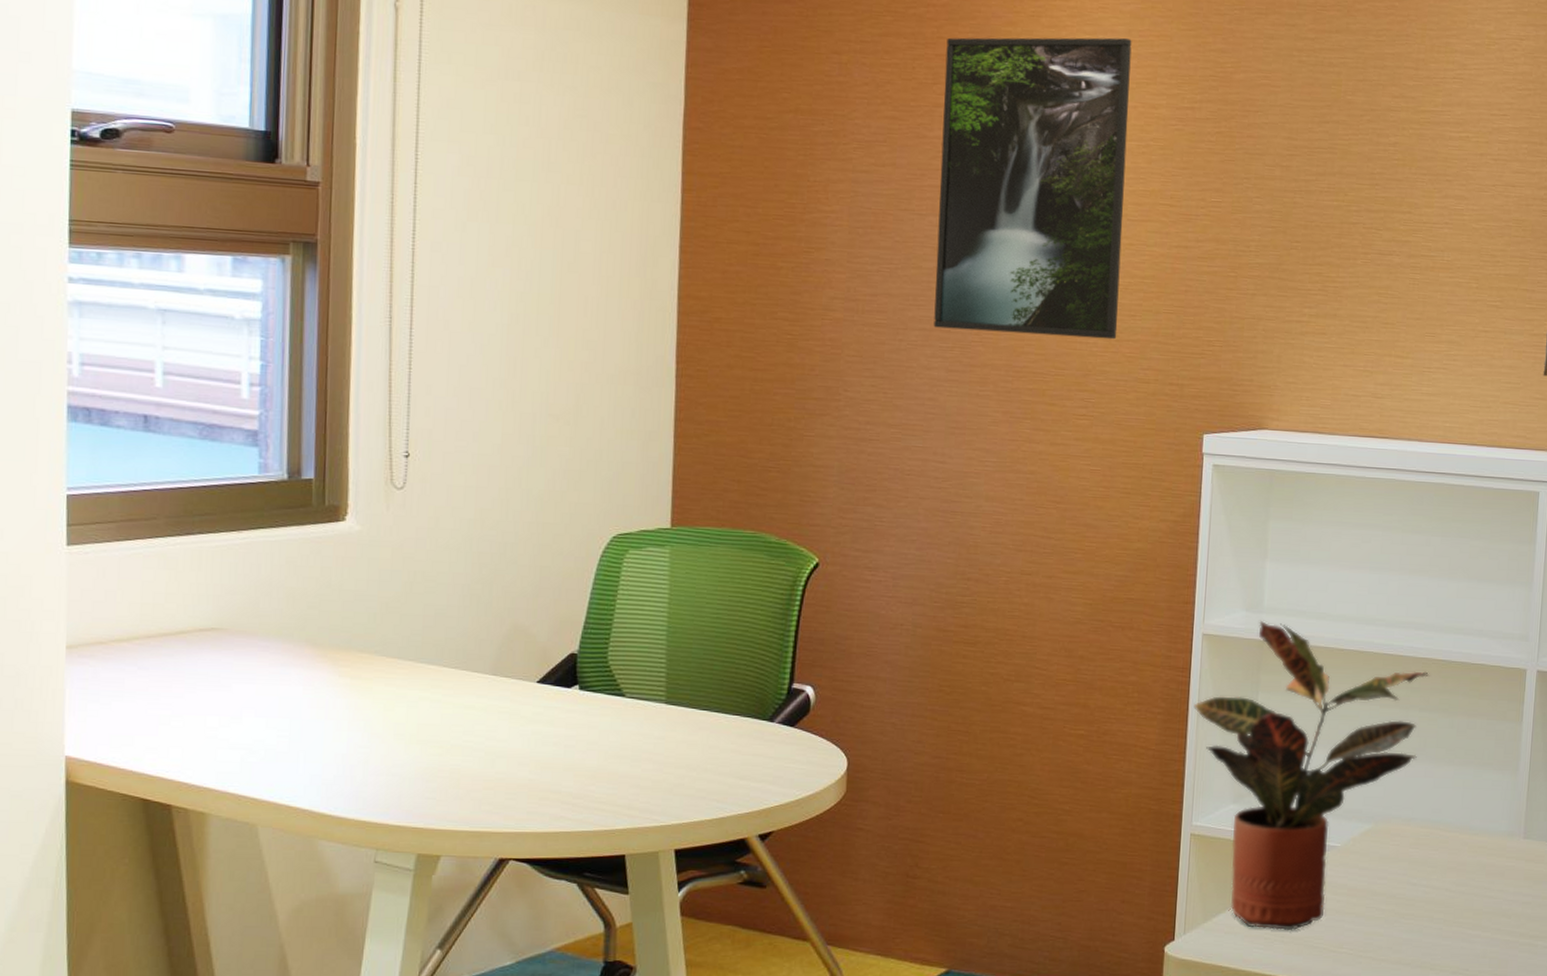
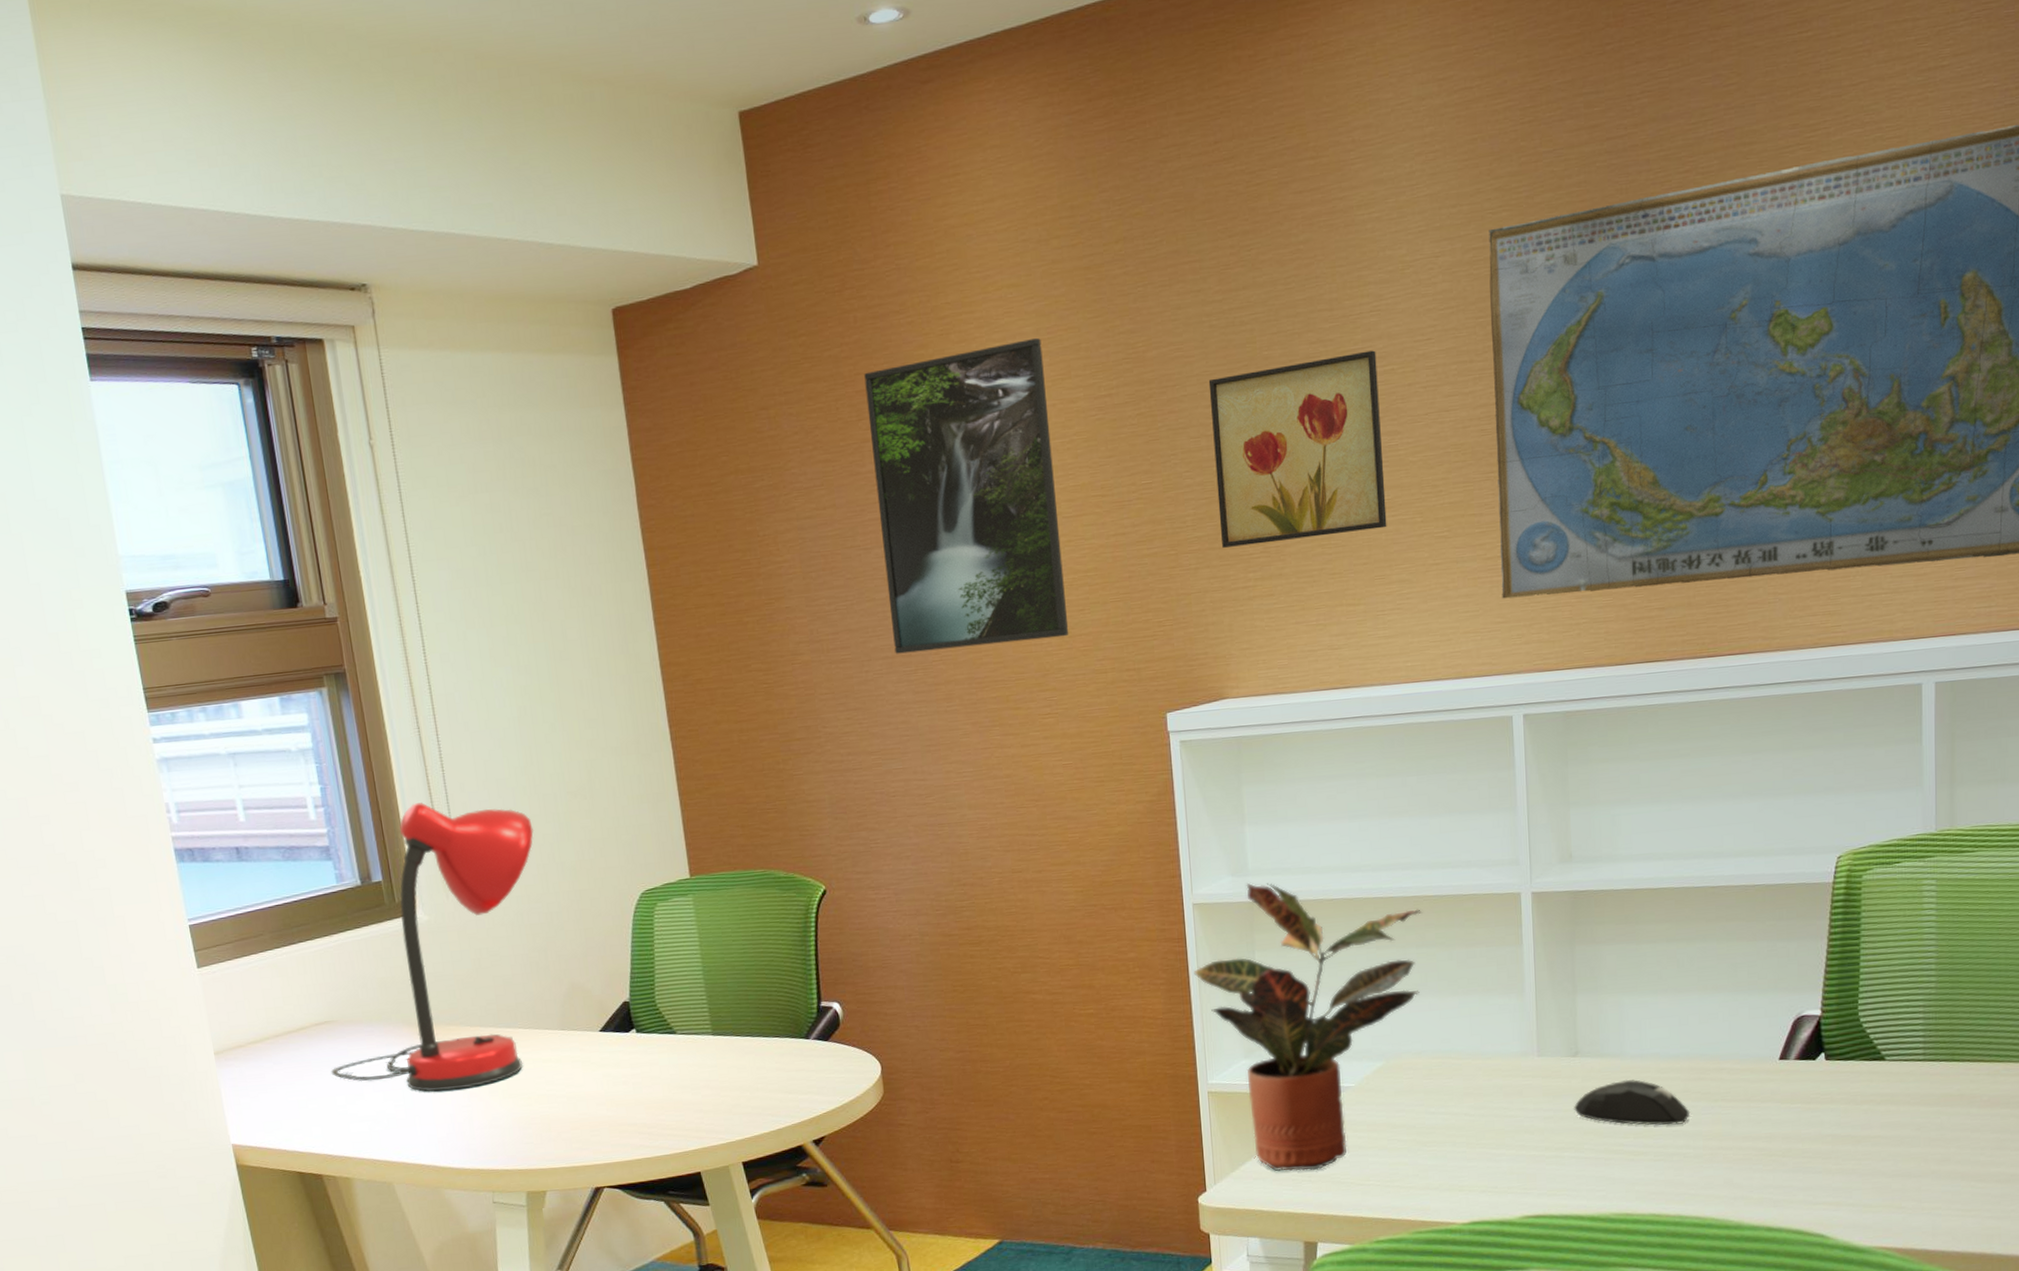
desk lamp: none [207,399,502,727] -> present [330,802,534,1092]
wall art: none [1282,112,1454,288] -> present [1208,350,1387,548]

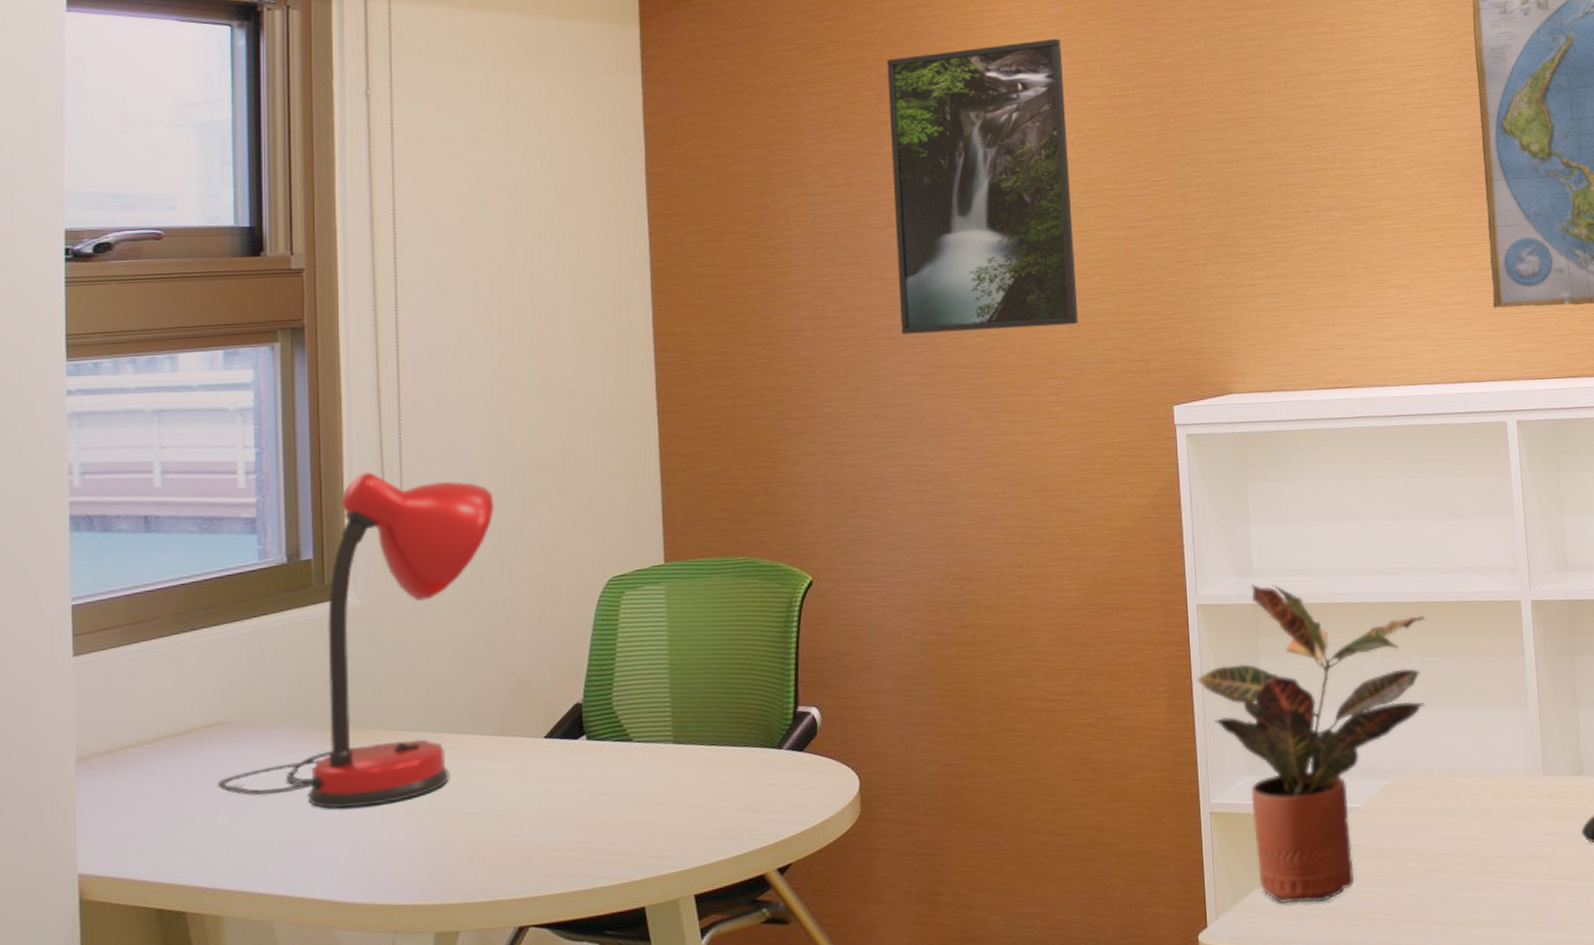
wall art: present [1208,350,1387,548] -> none [1218,72,1385,246]

